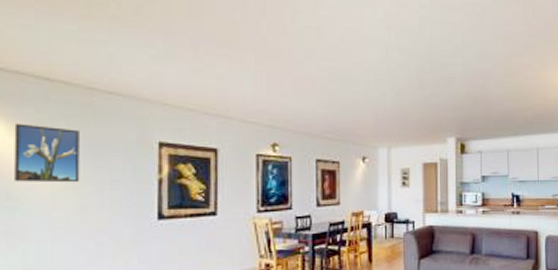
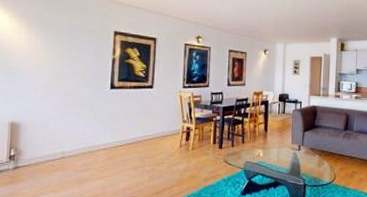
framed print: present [14,123,80,183] -> none [12,13,58,58]

